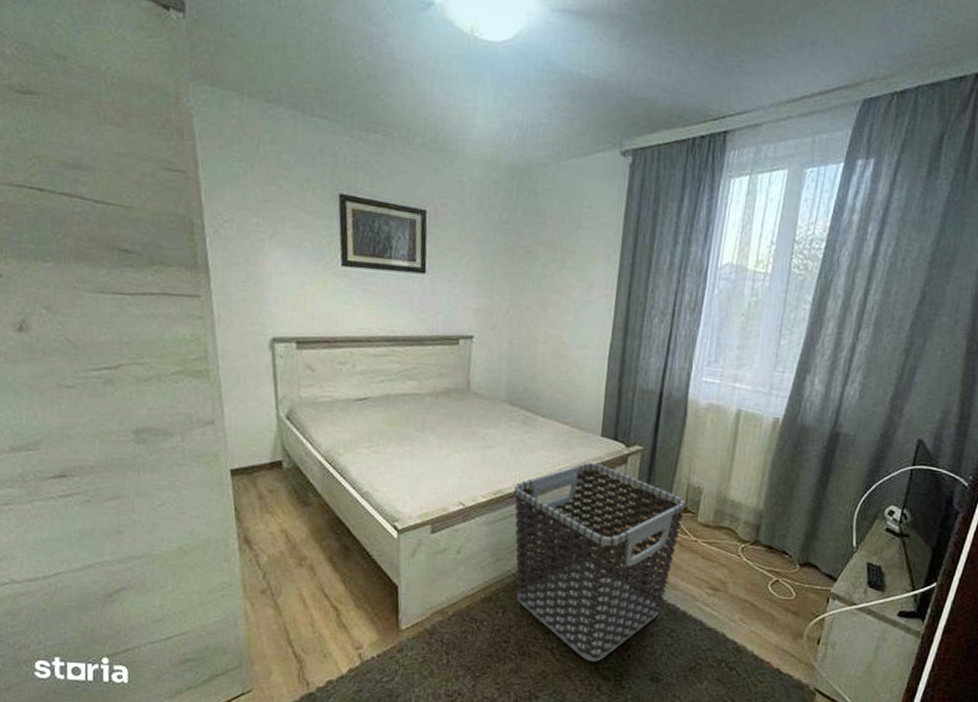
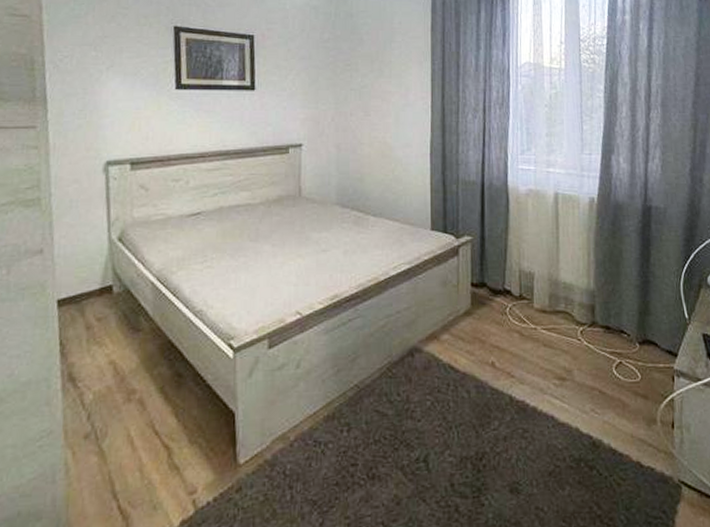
clothes hamper: present [514,462,685,662] -> none [351,257,520,478]

